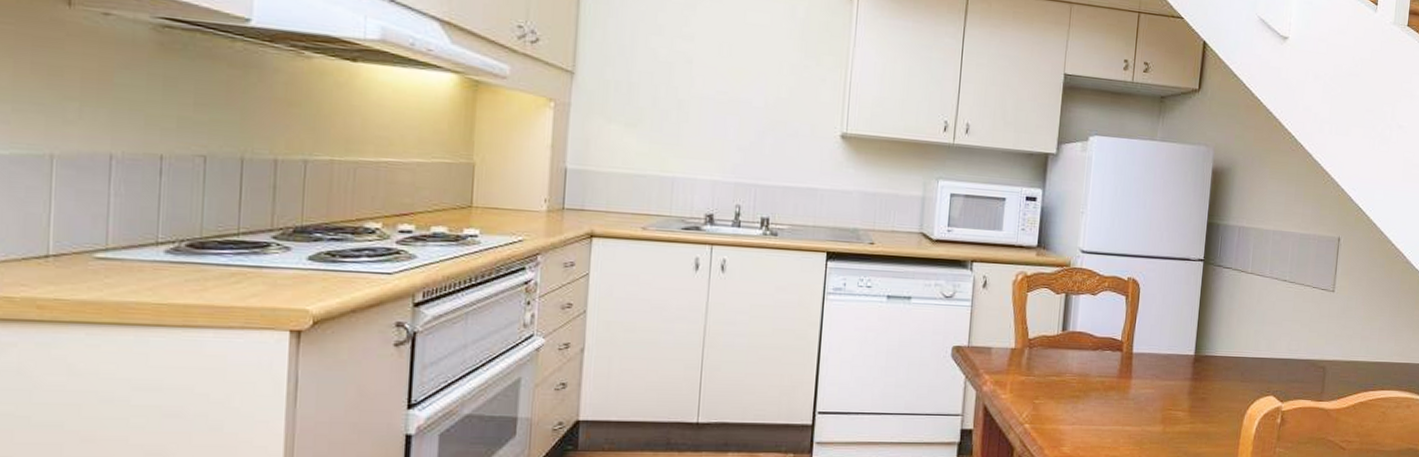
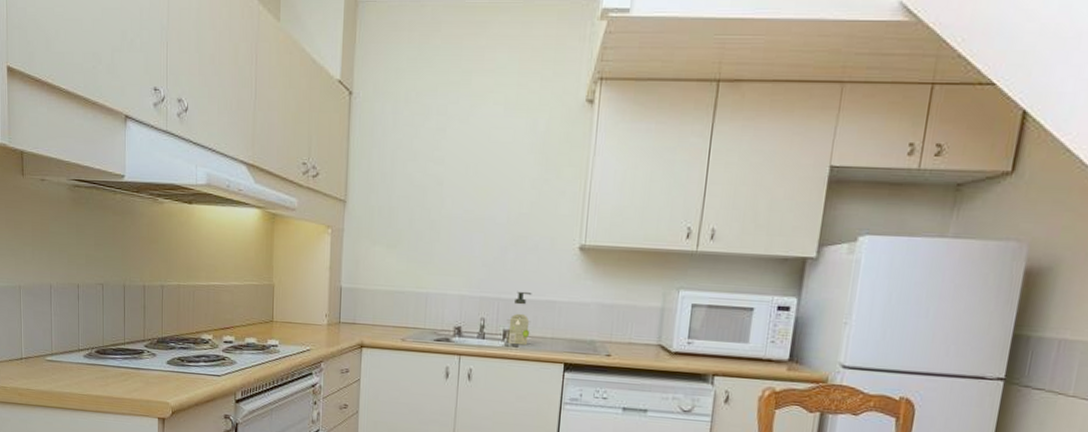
soap dispenser: none [763,177,792,234] -> present [505,291,532,346]

